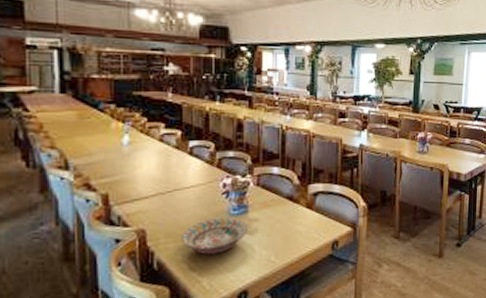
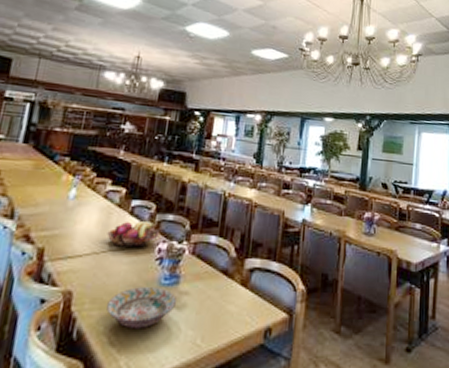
fruit basket: none [169,159,221,186] -> present [107,220,159,248]

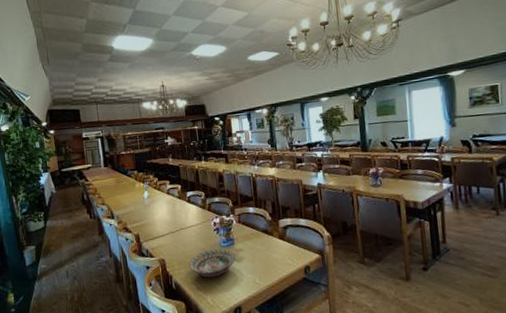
fruit basket: present [107,220,159,248] -> none [176,204,212,226]

